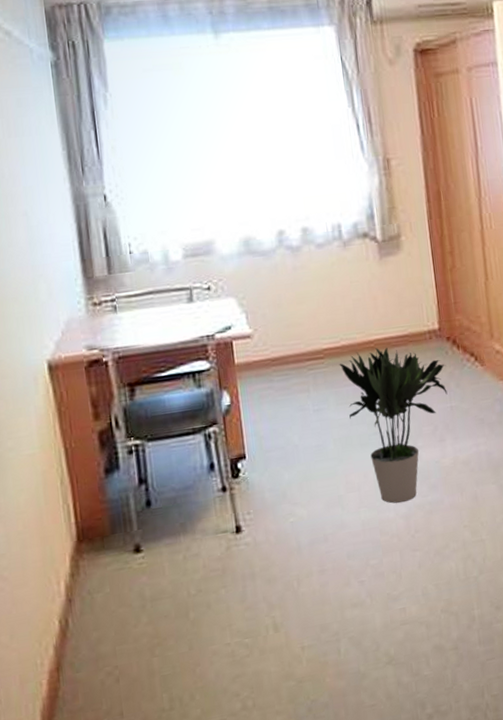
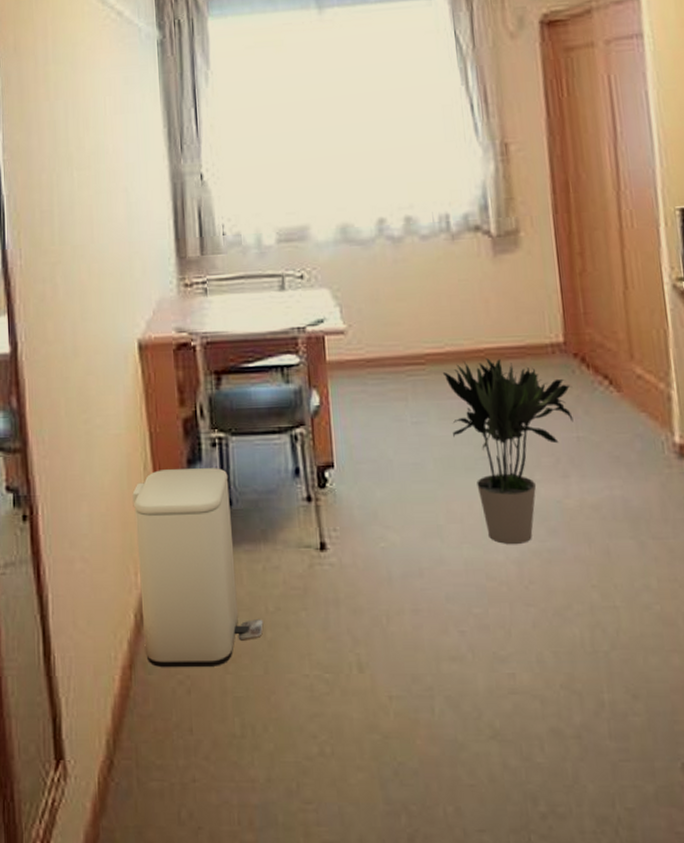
pedal bin: none [50,473,187,664] -> present [132,468,264,667]

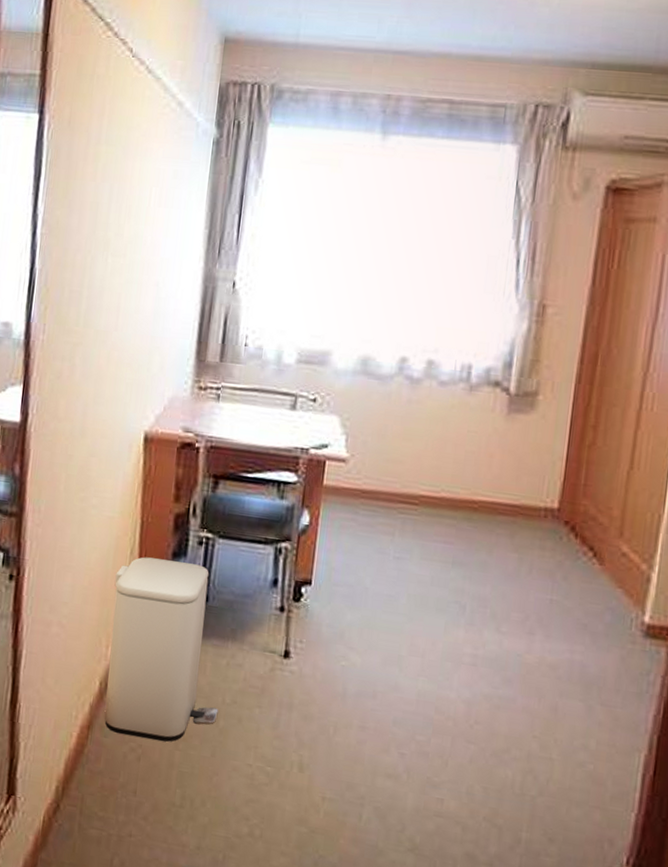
potted plant: present [442,358,574,544] -> none [431,509,557,687]

